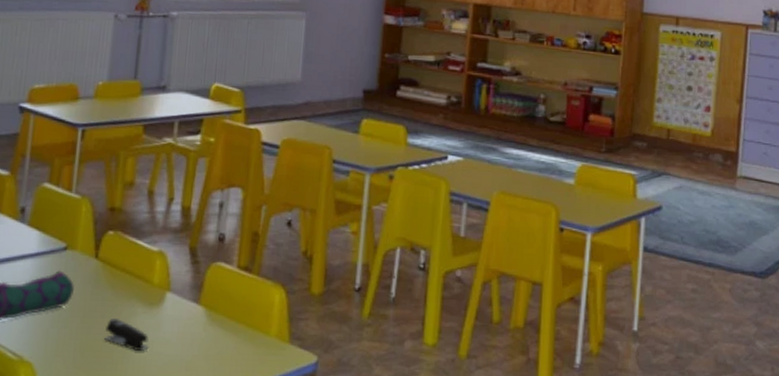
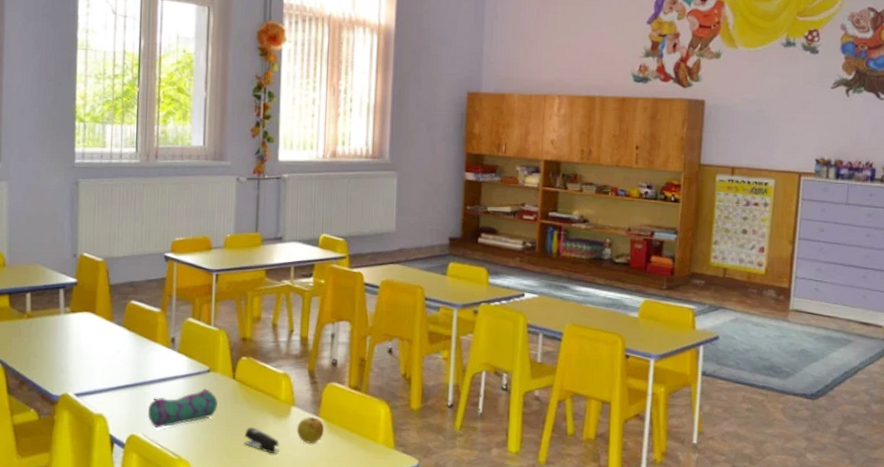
apple: none [171,304,205,337] -> present [297,416,324,443]

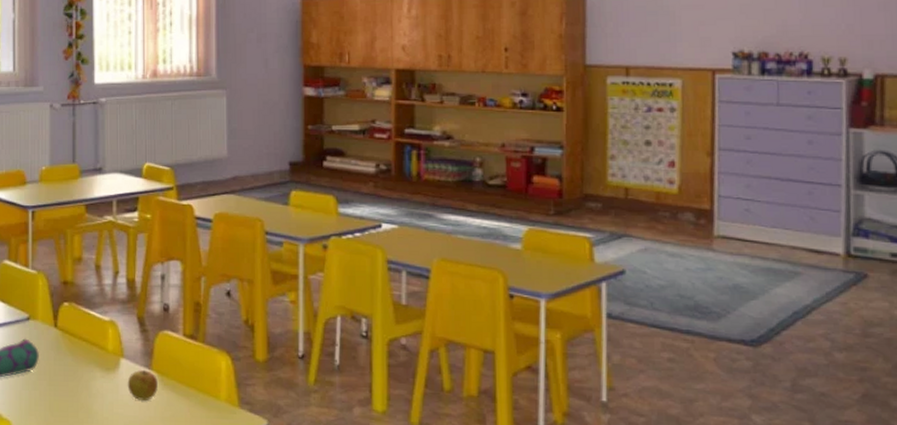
stapler: present [244,427,280,454] -> none [70,382,110,413]

